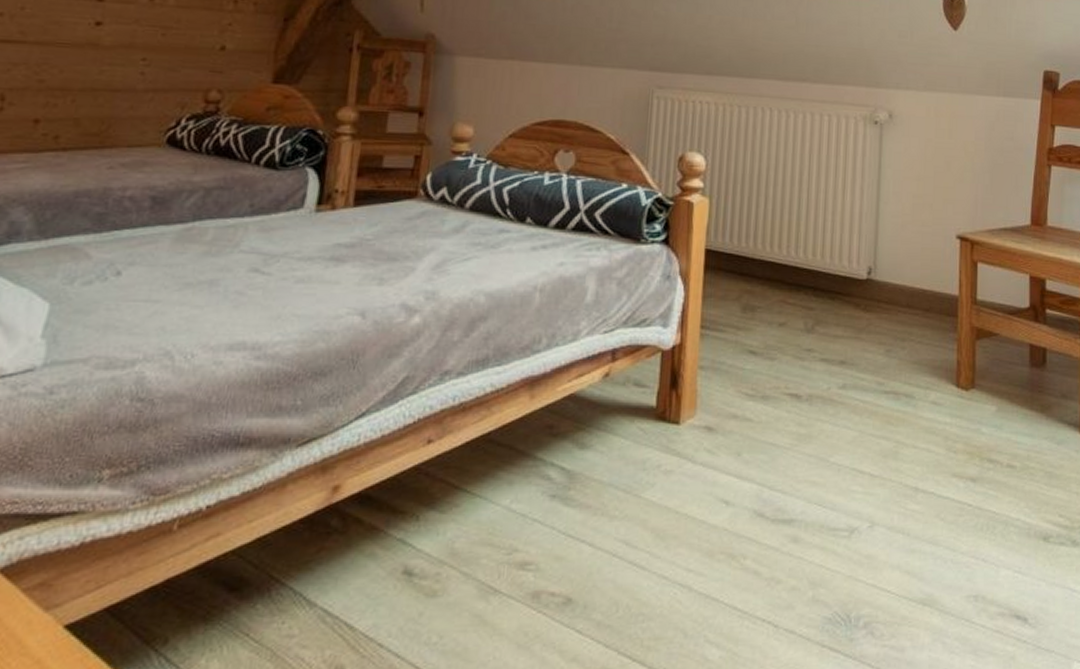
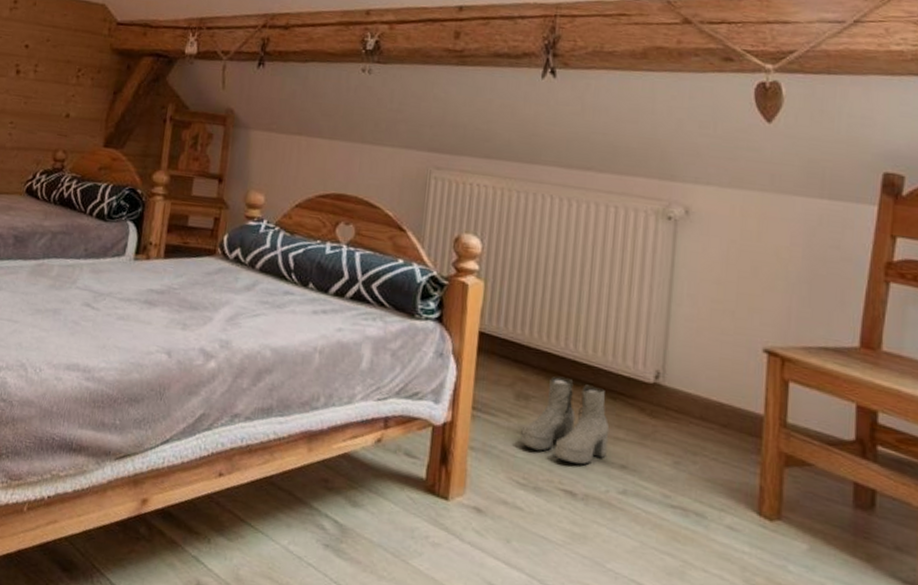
boots: none [748,284,829,367] -> present [520,376,610,465]

